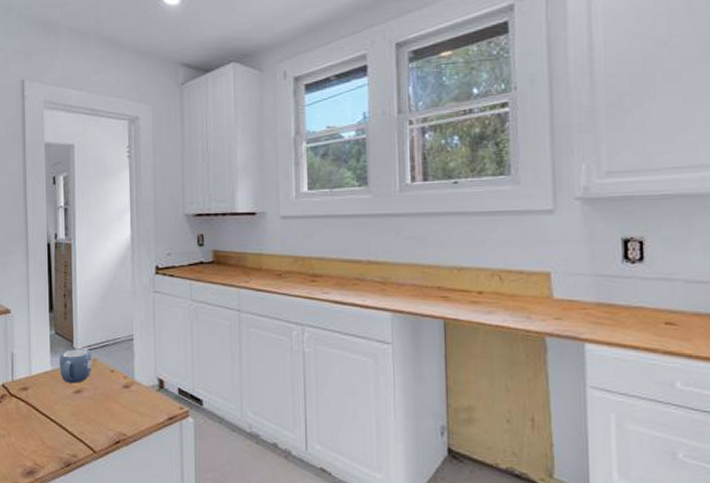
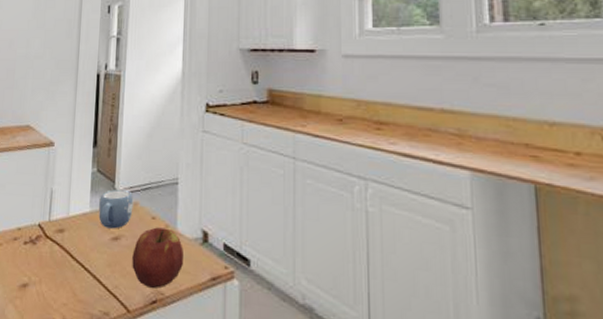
apple: none [95,379,142,432] -> present [132,227,183,289]

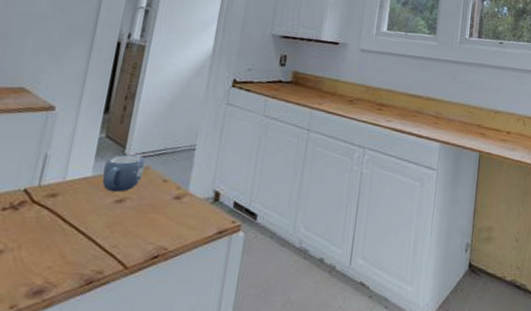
apple: present [132,227,183,289] -> none [135,189,193,246]

